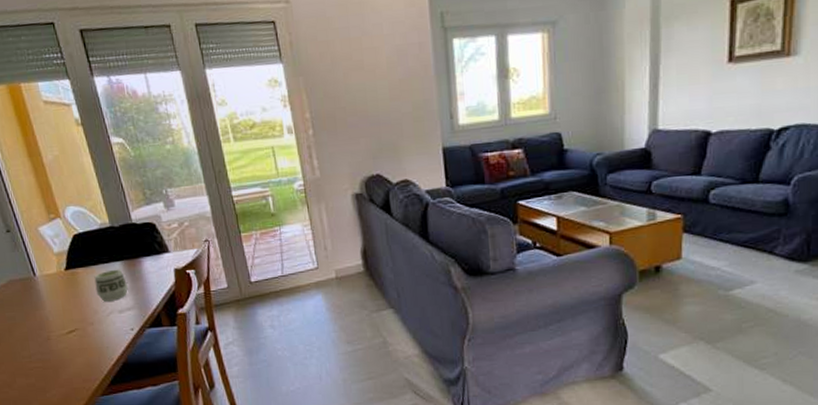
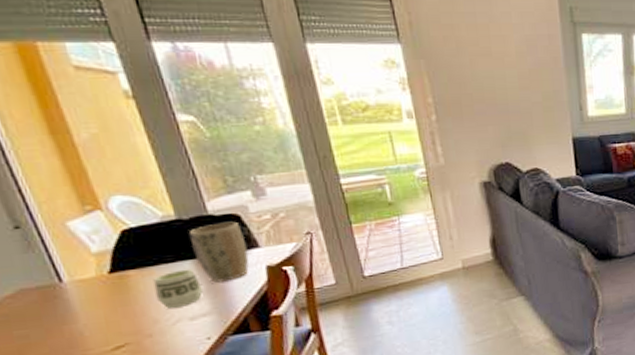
plant pot: none [118,229,162,282] -> present [188,221,250,283]

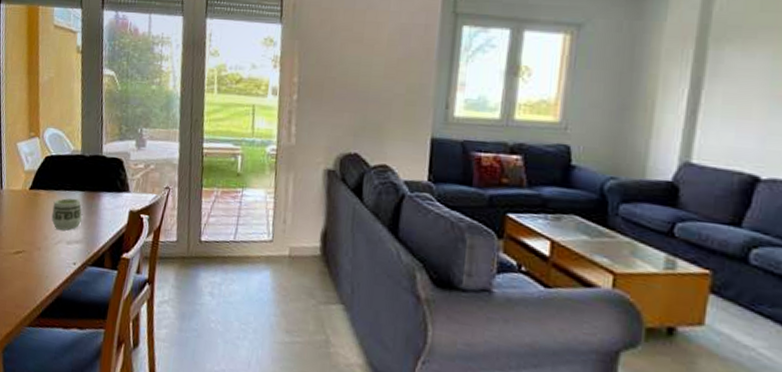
plant pot: present [188,221,250,283] -> none [84,164,121,217]

